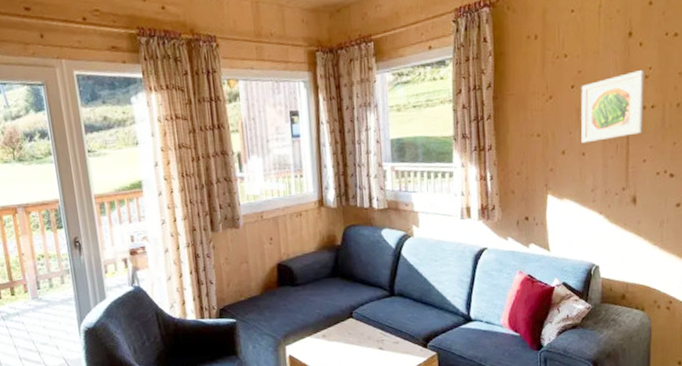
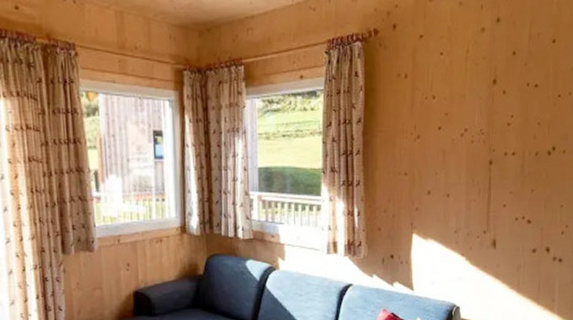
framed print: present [581,70,644,144] -> none [446,118,507,185]

